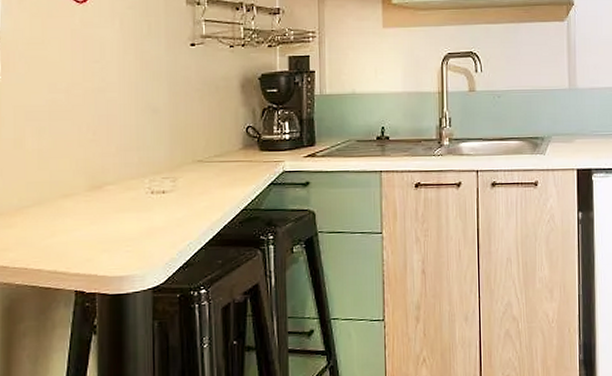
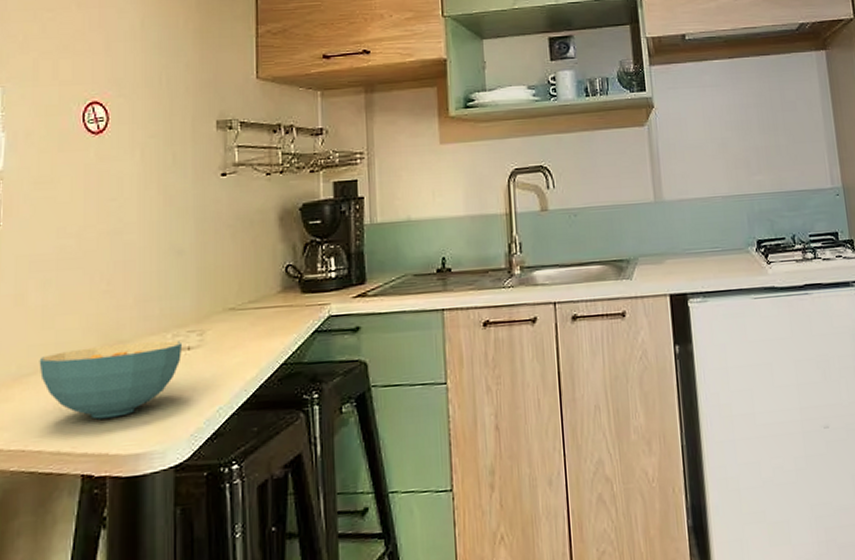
cereal bowl: none [37,184,159,246] -> present [39,340,183,419]

